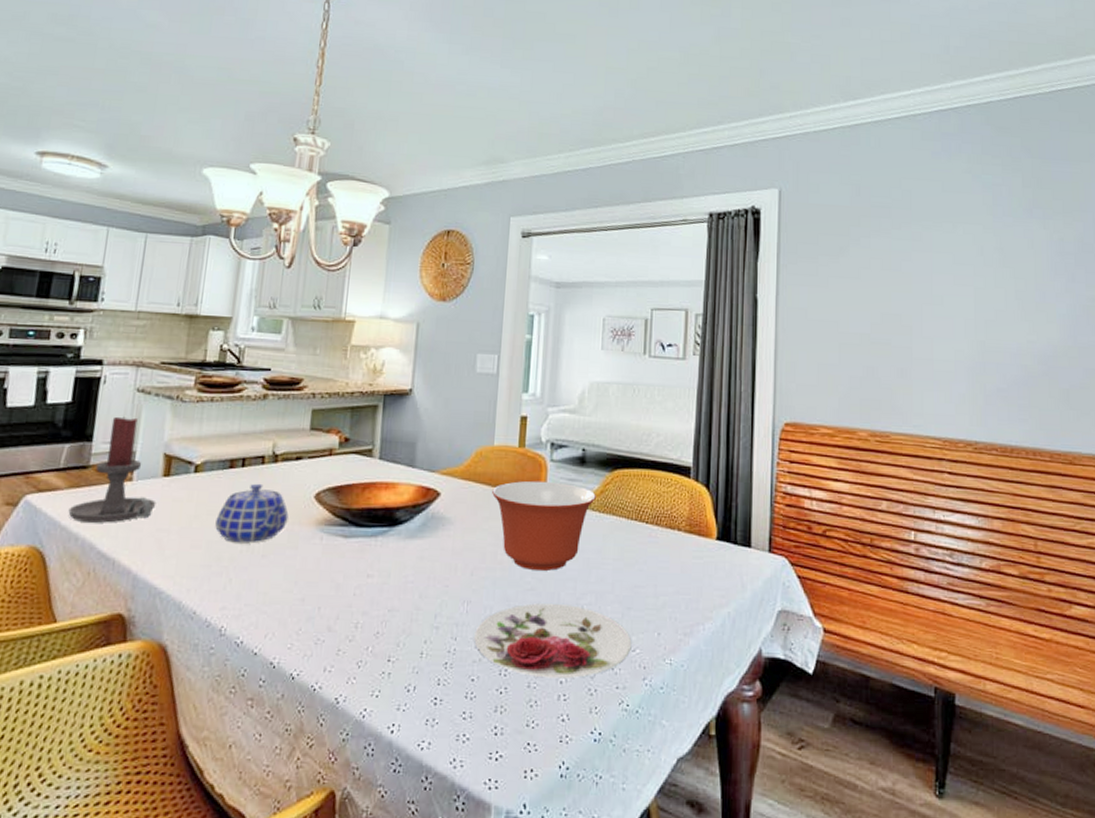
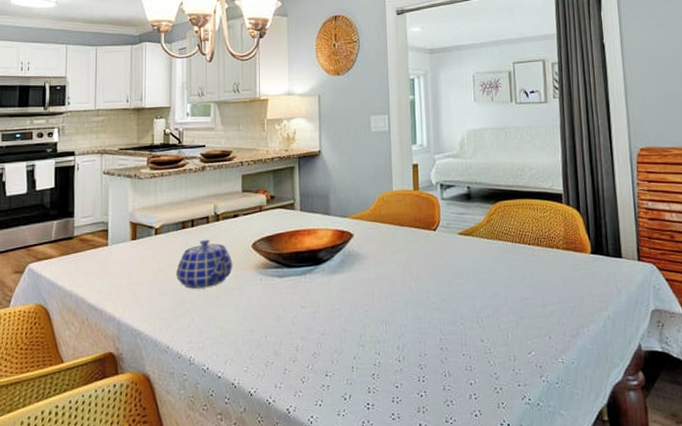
candle holder: present [68,416,156,523] -> none [62,195,129,282]
plate: present [474,603,632,679] -> none [394,318,528,381]
mixing bowl: present [492,480,596,571] -> none [396,216,483,292]

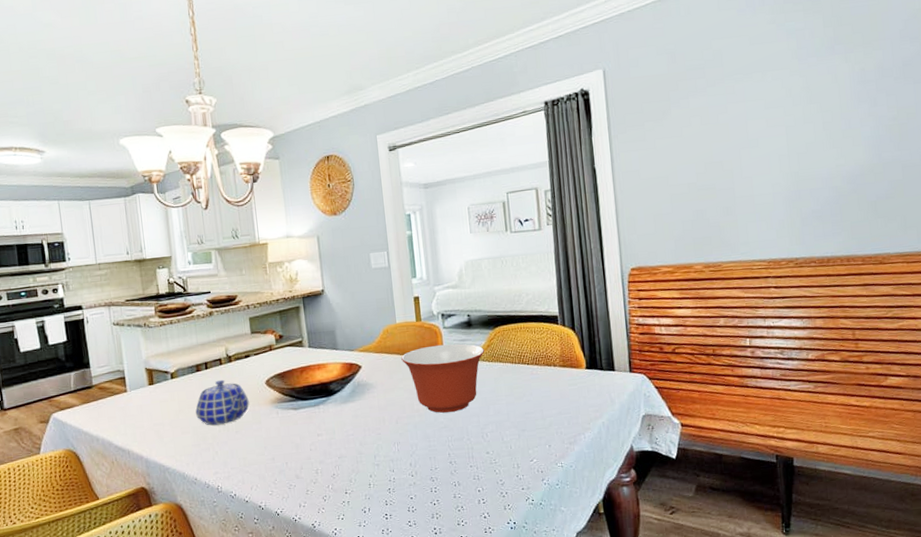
mixing bowl: none [396,216,483,292] -> present [401,343,484,413]

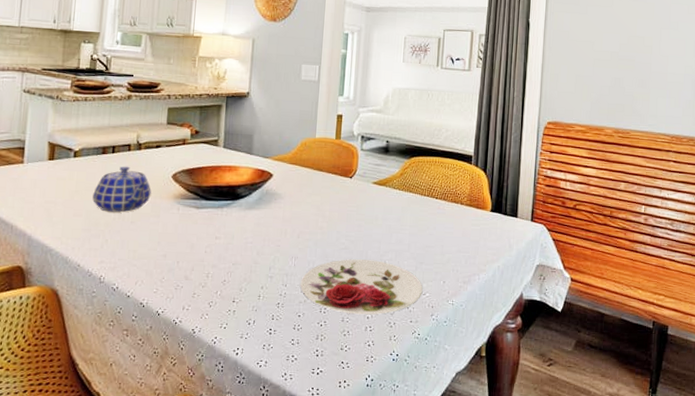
mixing bowl: present [401,343,484,413] -> none [314,165,397,234]
plate: none [407,434,530,490] -> present [300,259,423,315]

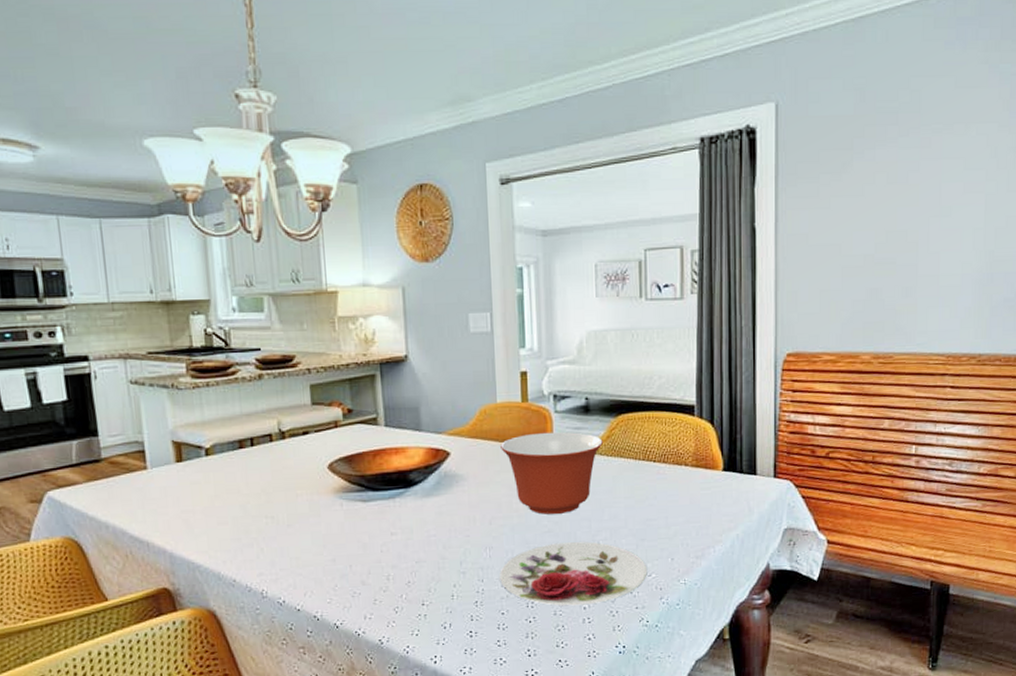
teapot: present [92,166,151,213] -> none [236,460,306,517]
mixing bowl: none [314,165,397,234] -> present [500,431,603,515]

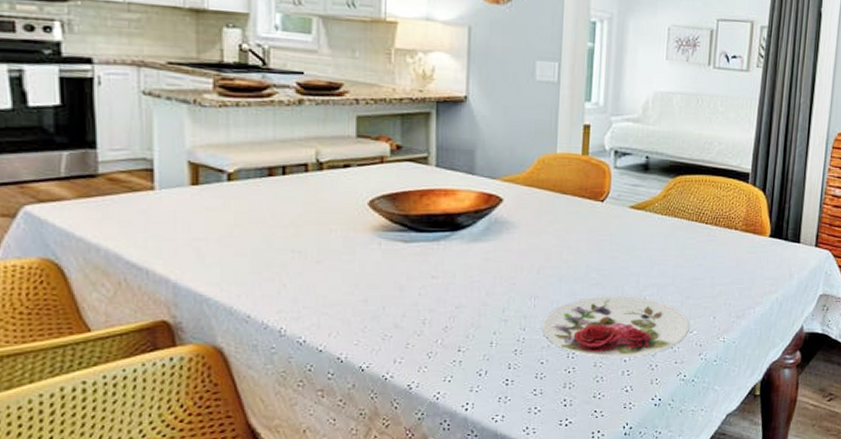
mixing bowl: present [500,431,603,515] -> none [556,186,659,267]

